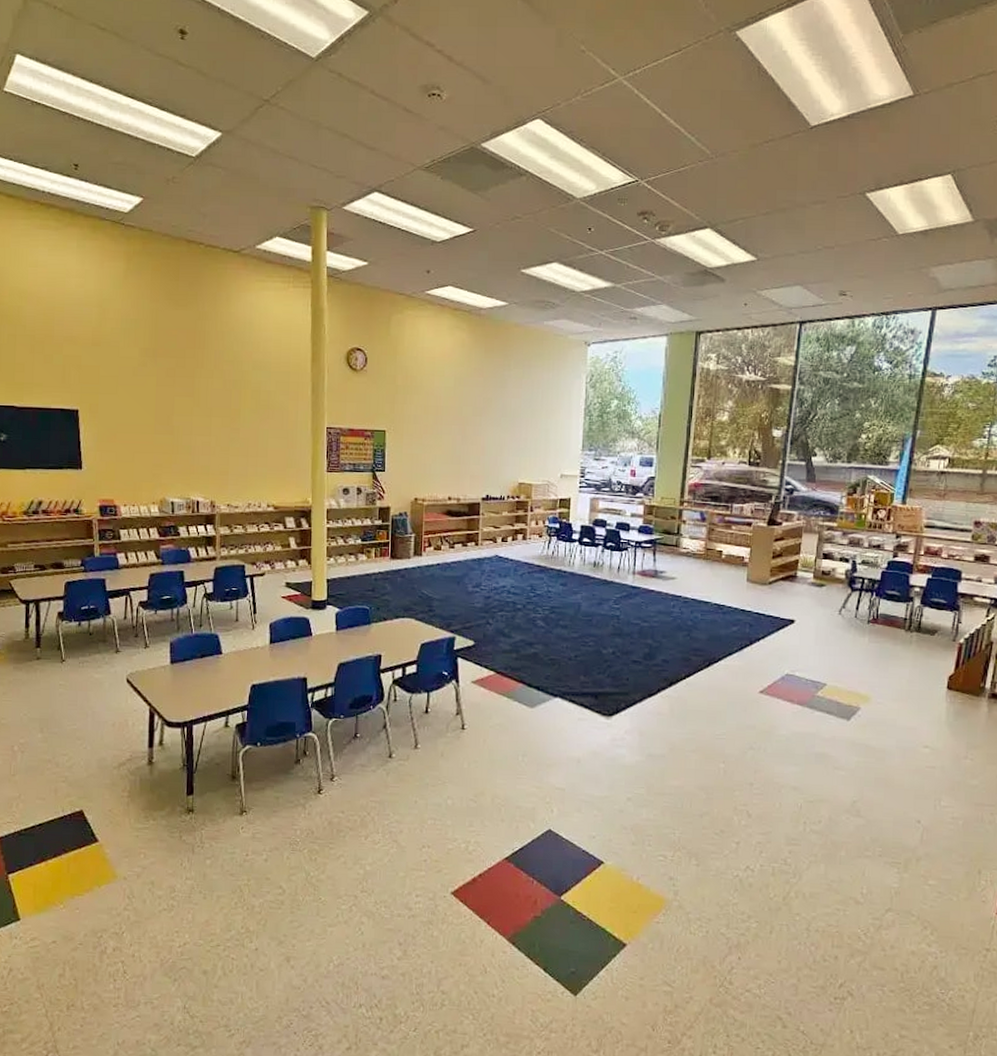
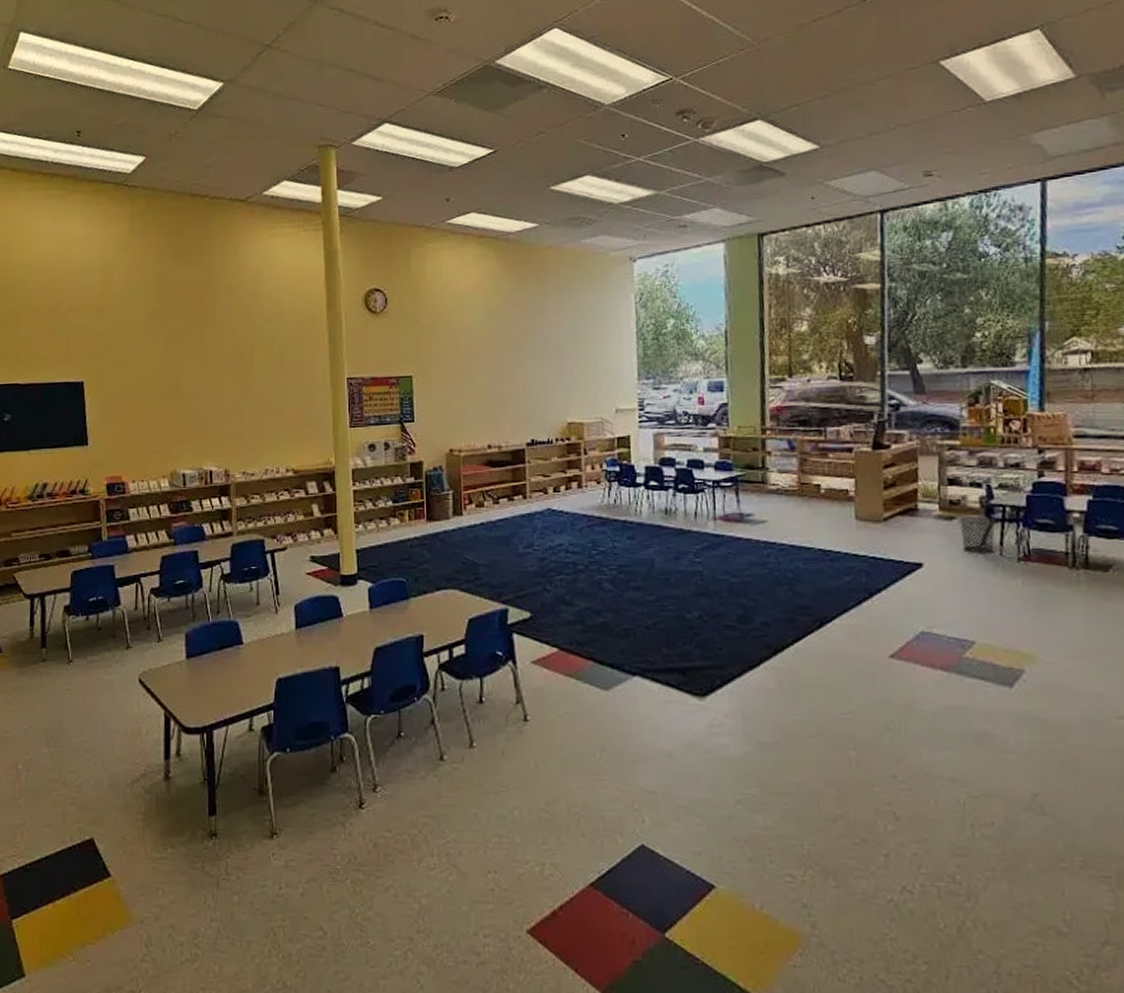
waste bin: none [827,585,855,616] -> present [959,516,996,554]

